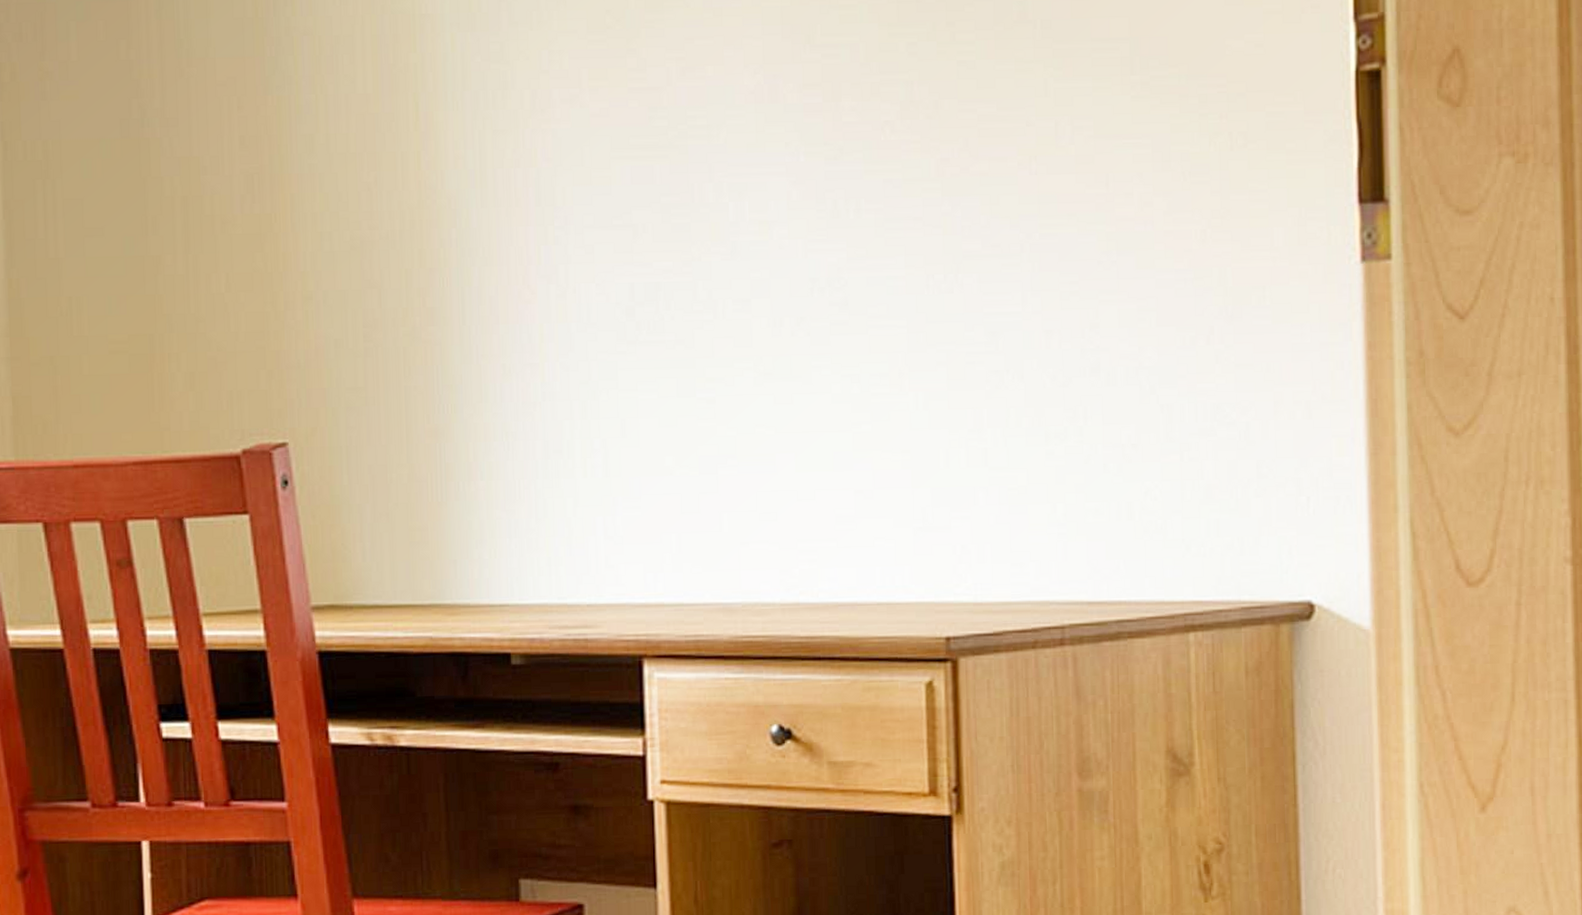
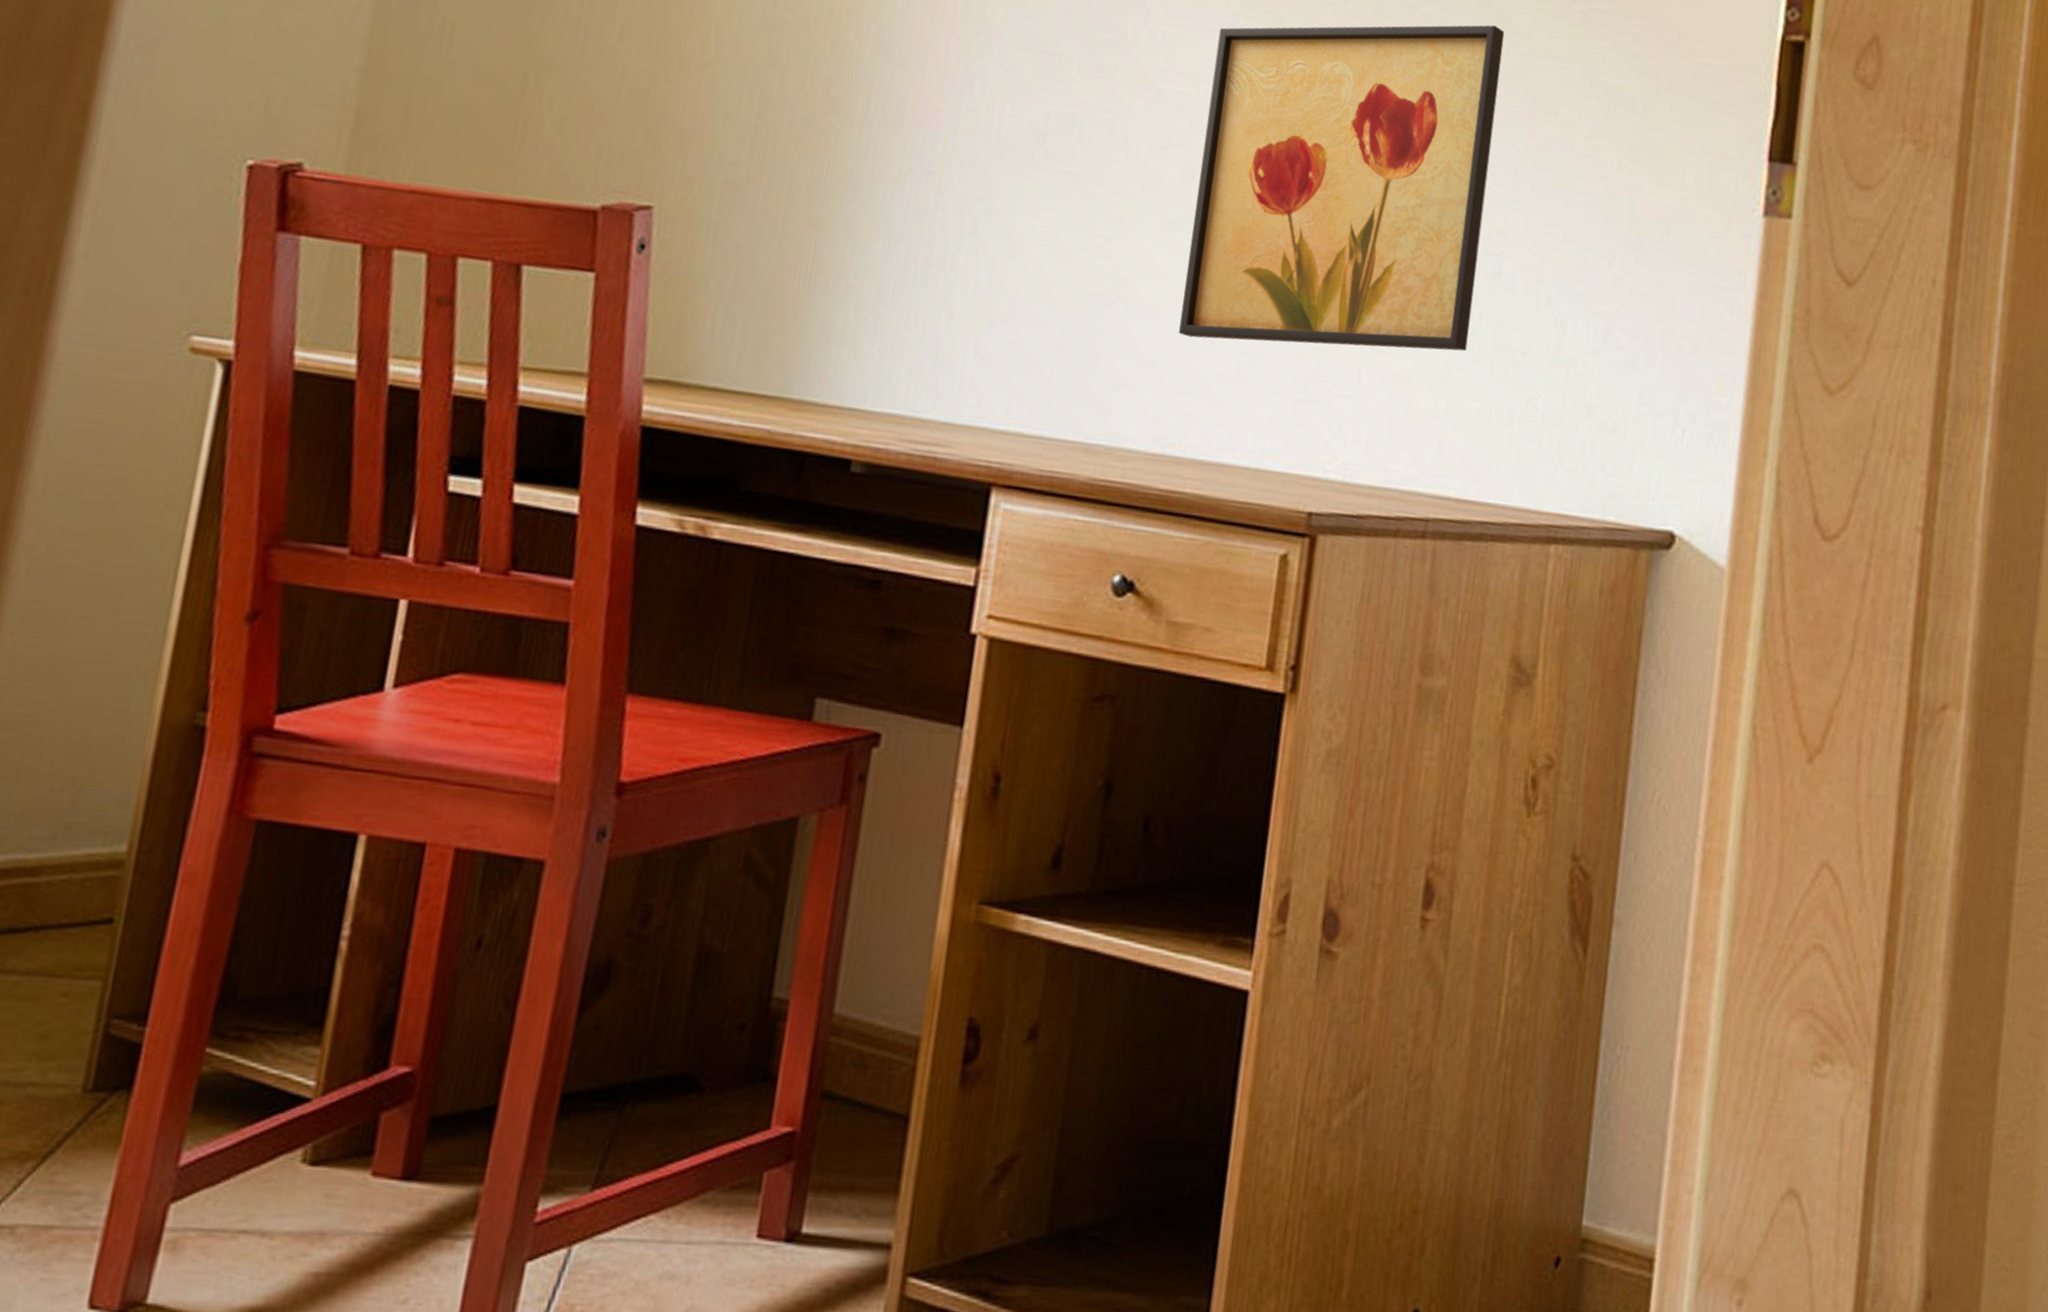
wall art: none [782,114,1076,484] -> present [1178,25,1505,351]

